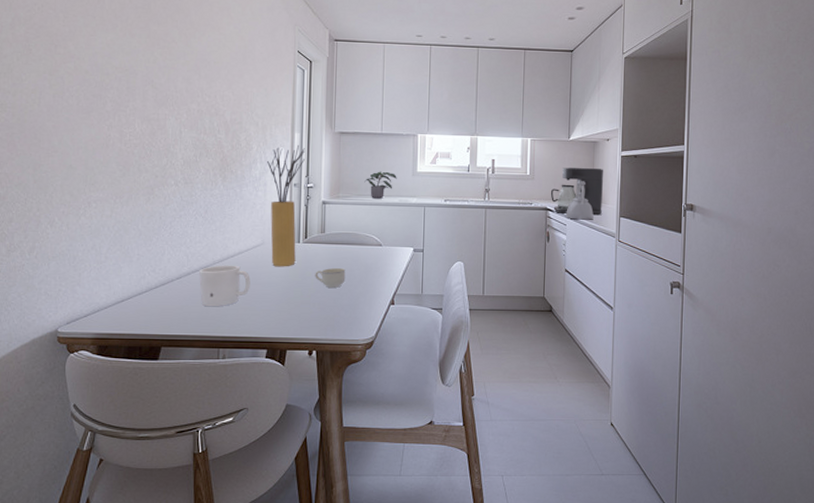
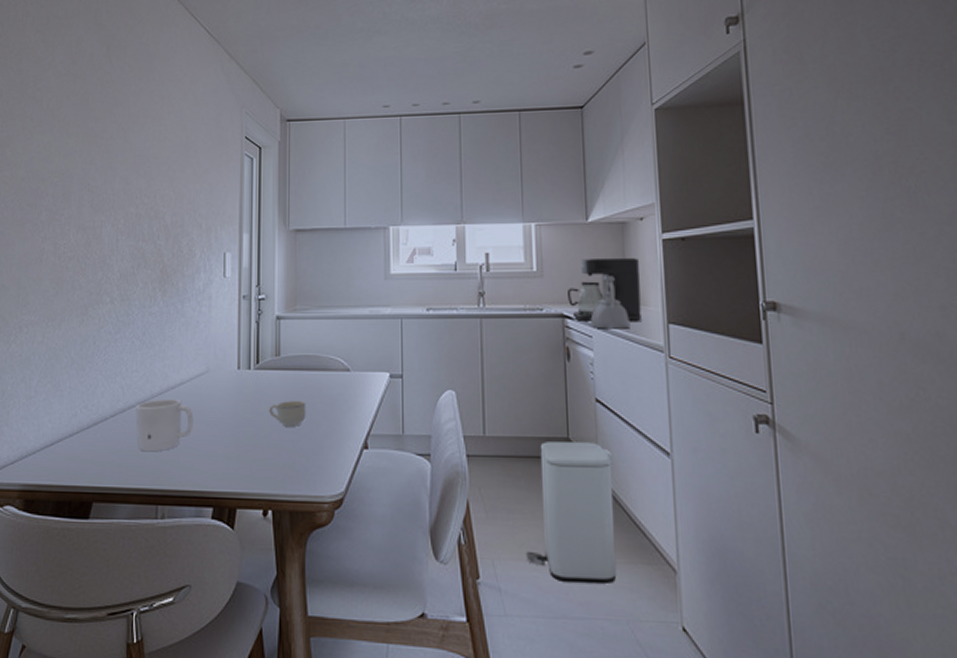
vase: present [267,144,305,267] -> none [212,247,255,401]
potted plant: present [364,171,397,199] -> none [326,275,366,310]
pedal bin: none [508,300,574,396] -> present [525,442,617,583]

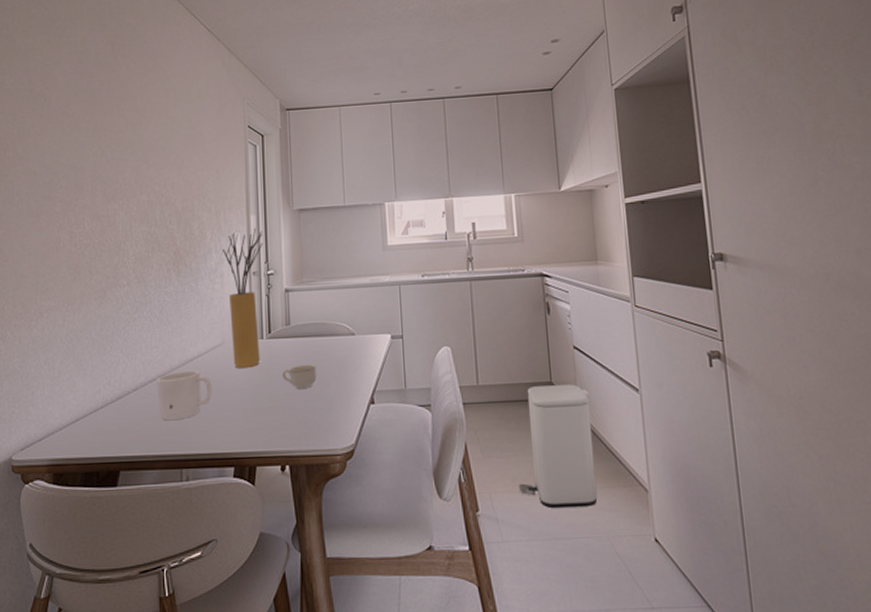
vase: none [212,247,255,401] -> present [223,227,263,369]
coffee maker: present [566,258,642,321] -> none [544,221,610,279]
kettle: present [590,275,630,329] -> none [566,236,601,285]

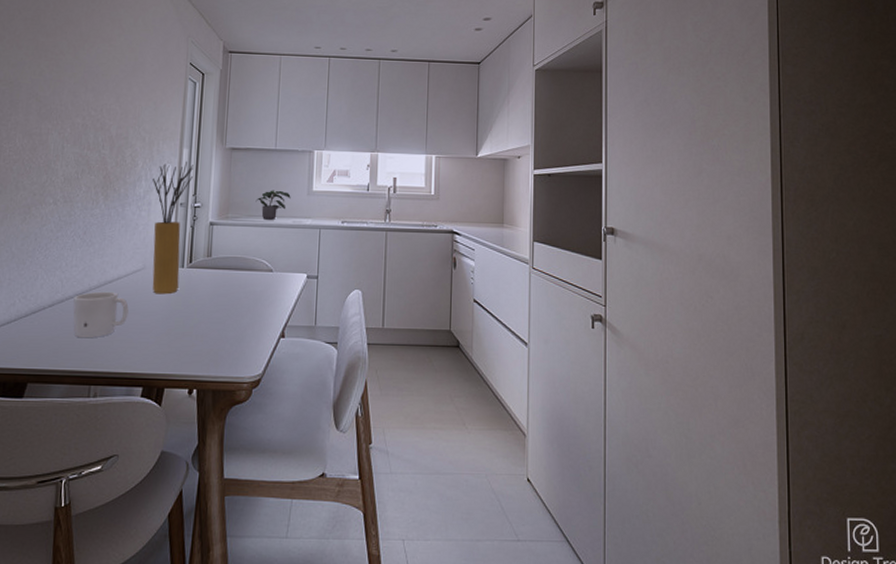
cup: present [282,364,317,389] -> none [199,295,233,318]
potted plant: none [329,249,366,281] -> present [255,190,291,220]
pedal bin: present [518,384,598,508] -> none [410,333,484,446]

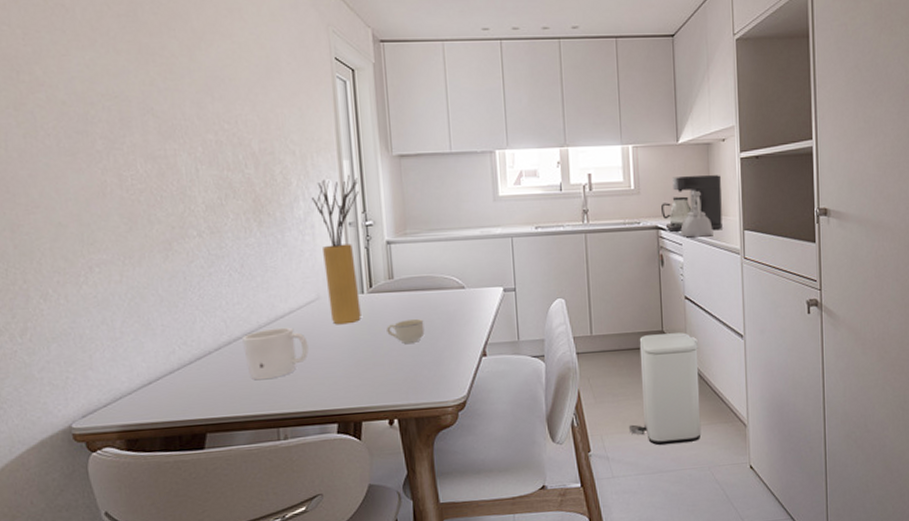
cup: none [199,295,233,318] -> present [387,318,425,344]
potted plant: present [255,190,291,220] -> none [435,199,475,233]
pedal bin: none [410,333,484,446] -> present [628,332,701,445]
coffee maker: none [457,187,514,239] -> present [660,175,723,232]
kettle: none [474,200,505,245] -> present [680,190,713,238]

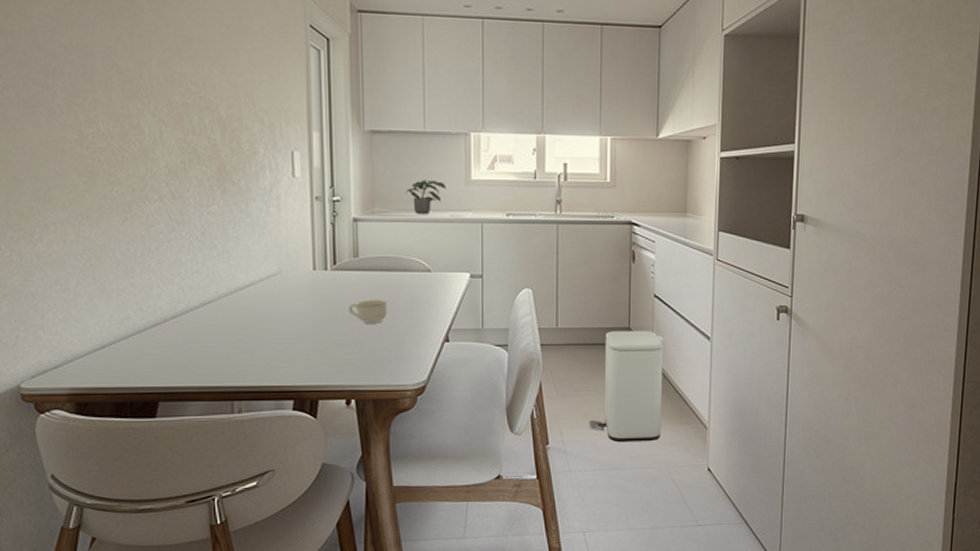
mug: present [242,327,309,381] -> none [200,299,268,352]
vase: present [312,174,361,325] -> none [279,146,327,301]
potted plant: none [435,199,475,233] -> present [405,179,446,214]
coffee maker: present [660,175,723,232] -> none [635,172,699,229]
kettle: present [680,190,713,238] -> none [654,187,688,235]

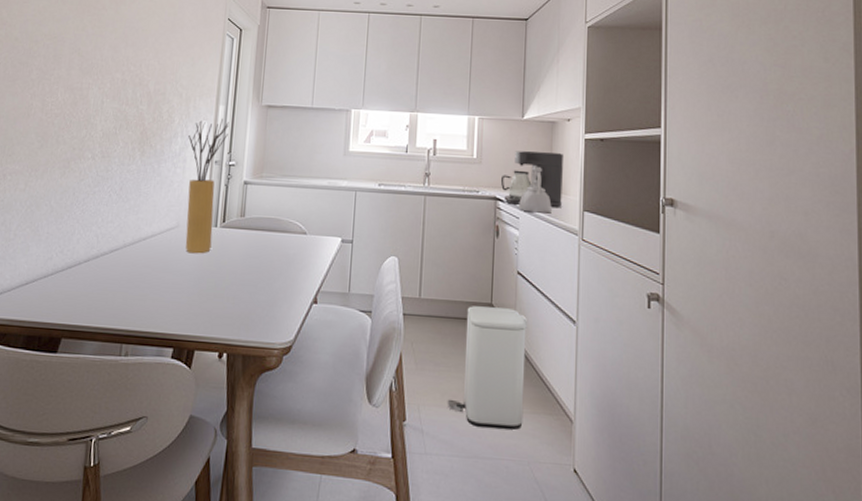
vase: none [279,146,327,301] -> present [185,118,229,254]
cup: present [349,299,387,324] -> none [231,257,265,280]
potted plant: present [405,179,446,214] -> none [290,149,327,181]
coffee maker: none [635,172,699,229] -> present [500,151,563,207]
kettle: none [654,187,688,235] -> present [518,165,552,214]

